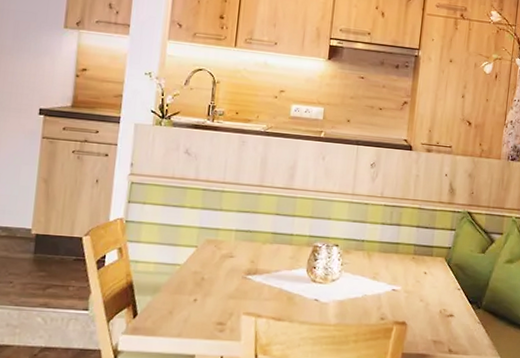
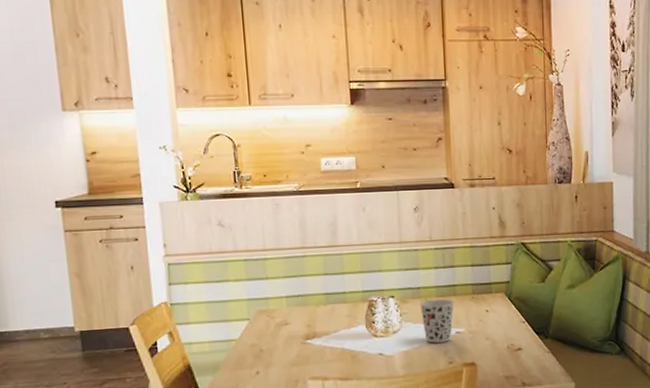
cup: none [361,253,395,298] -> present [419,299,454,343]

